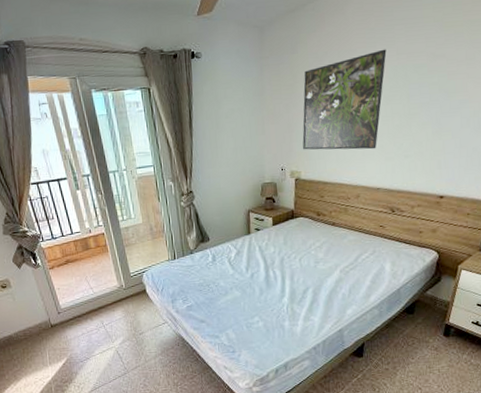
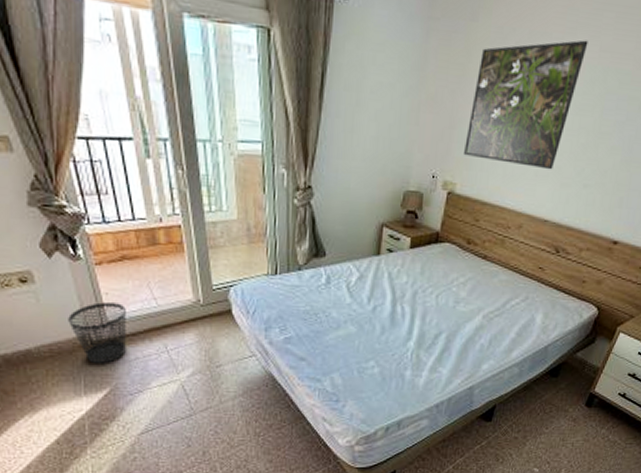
wastebasket: none [35,294,75,340] -> present [68,302,126,363]

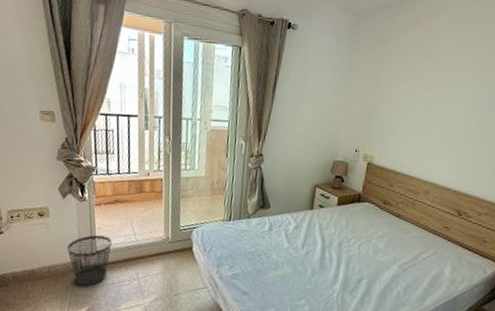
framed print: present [464,40,588,170] -> none [380,58,472,150]

